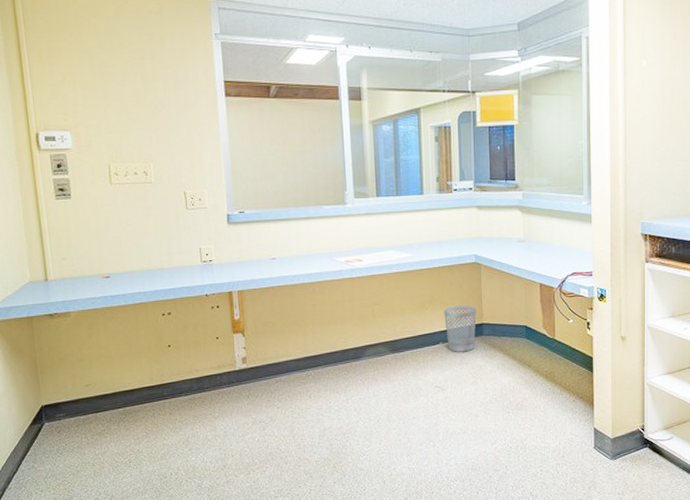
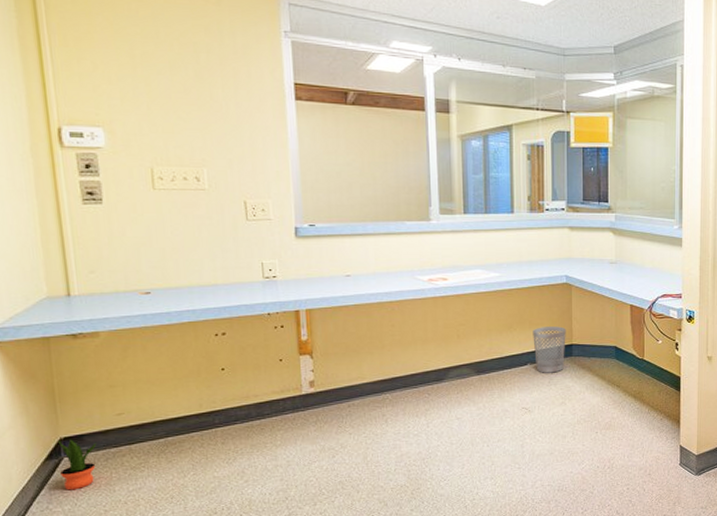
potted plant: none [40,406,70,452] -> present [58,439,97,491]

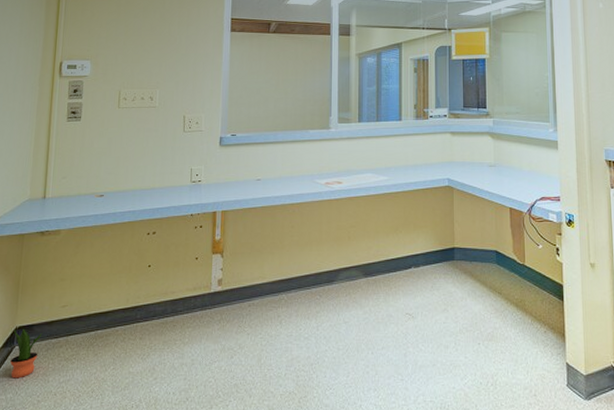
wastebasket: present [533,326,566,373] -> none [417,229,448,277]

